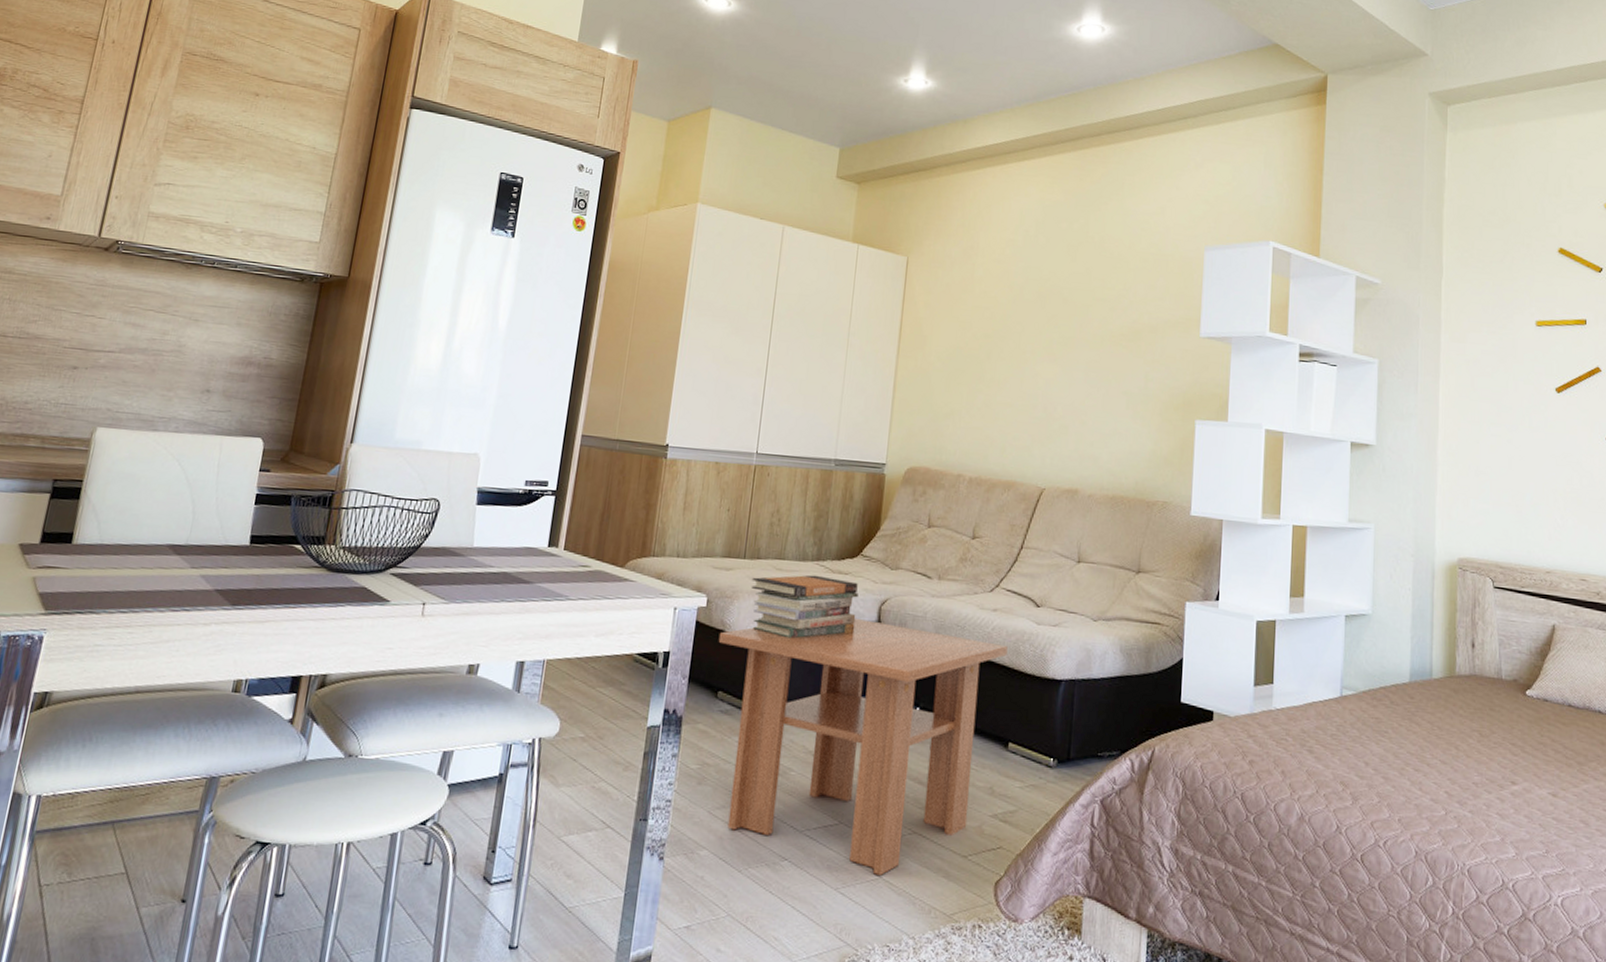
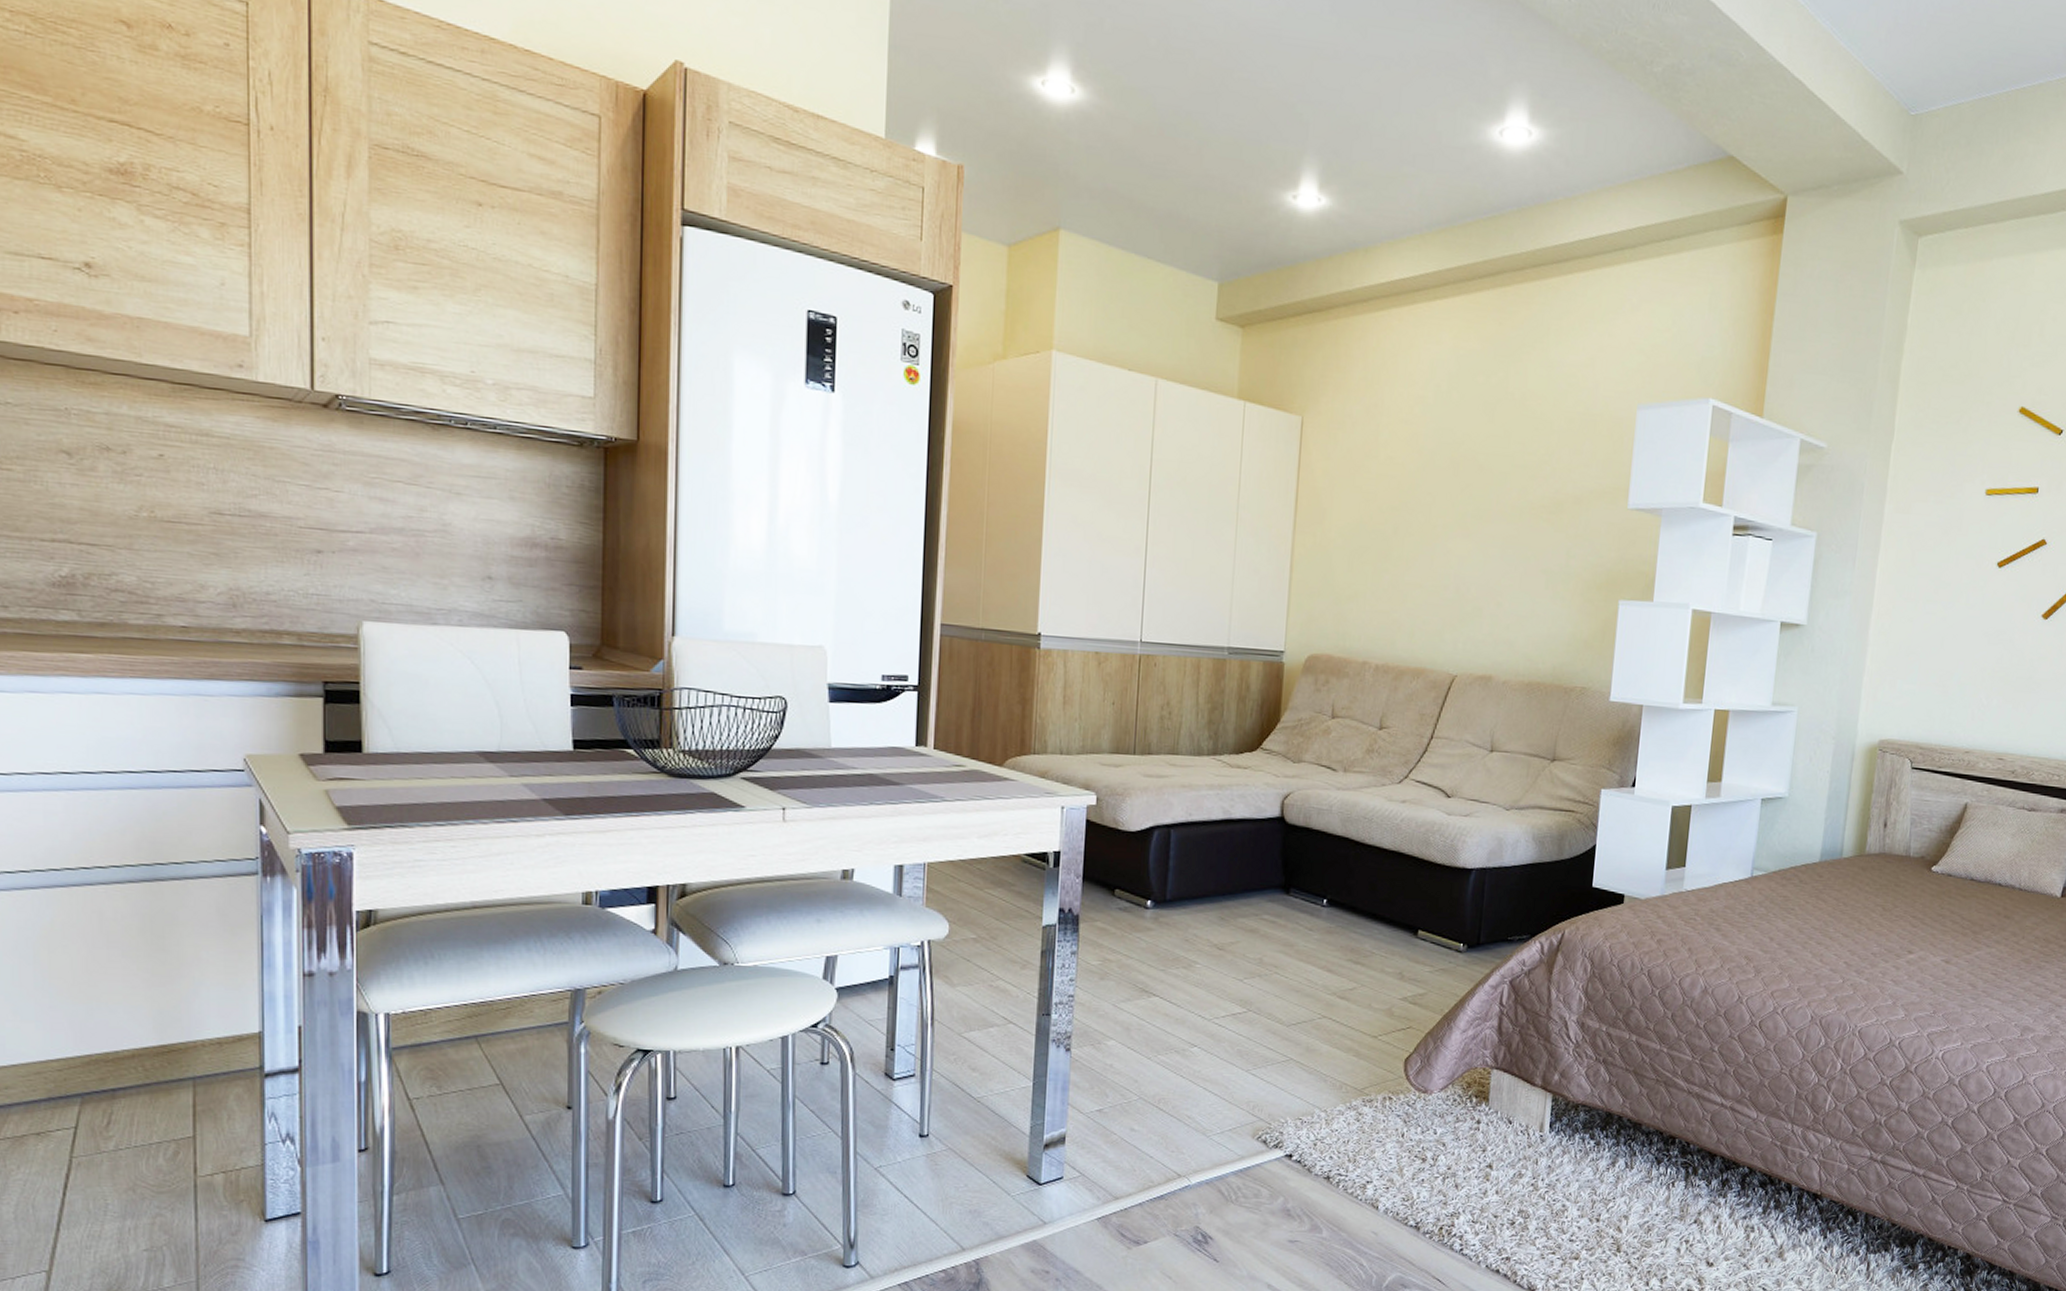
coffee table: present [718,617,1008,875] -> none [1111,812,1417,1057]
book stack: present [750,574,858,639] -> none [1143,769,1259,835]

